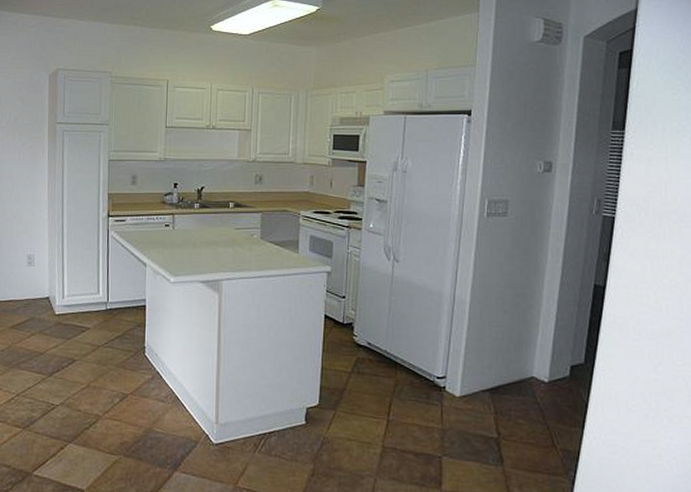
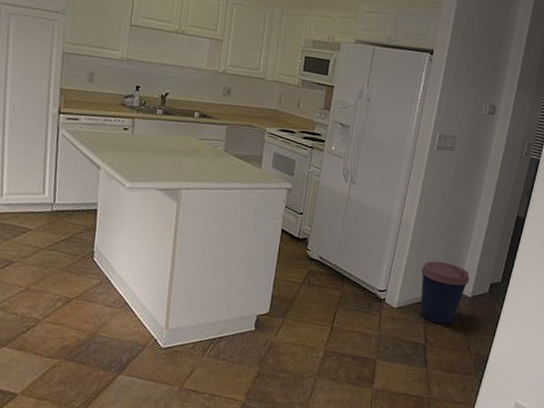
coffee cup: none [483,341,544,414] -> present [420,261,470,324]

